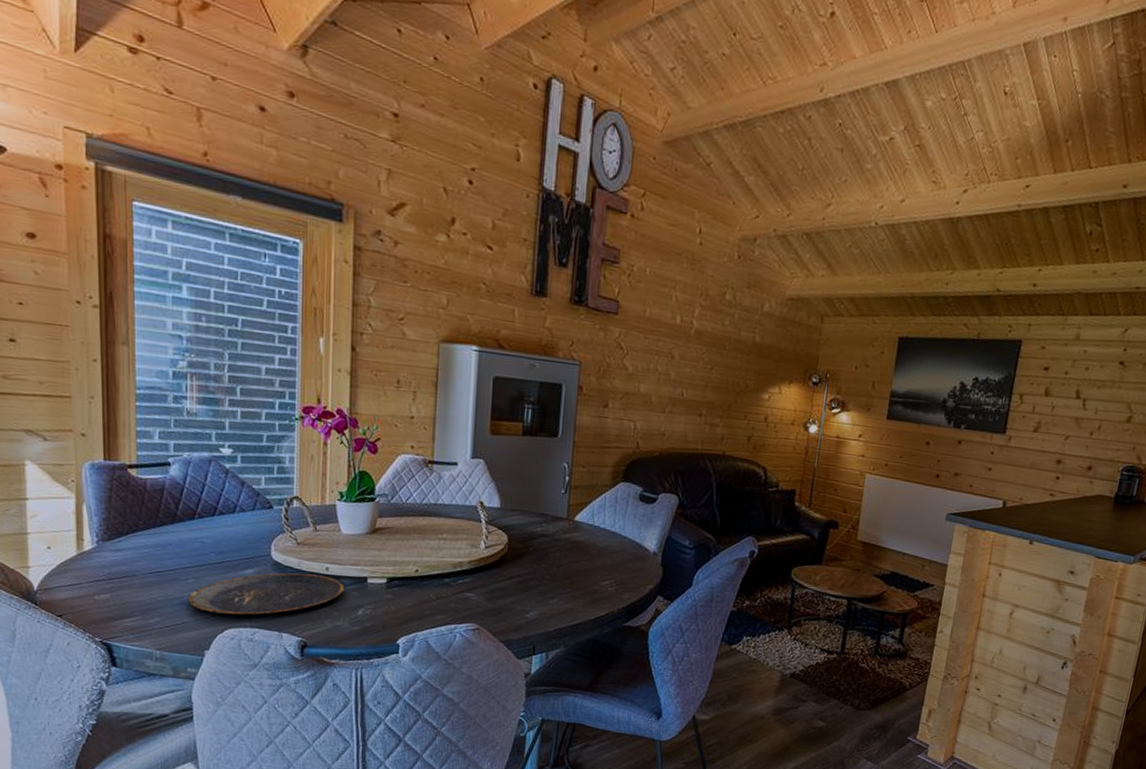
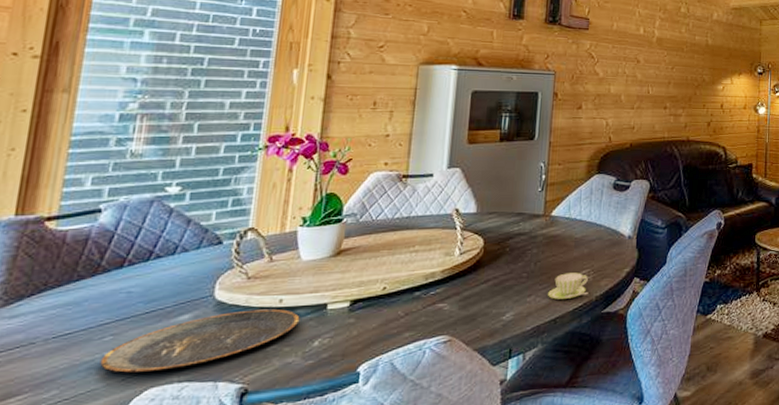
cup: none [570,581,611,607] -> present [548,272,588,299]

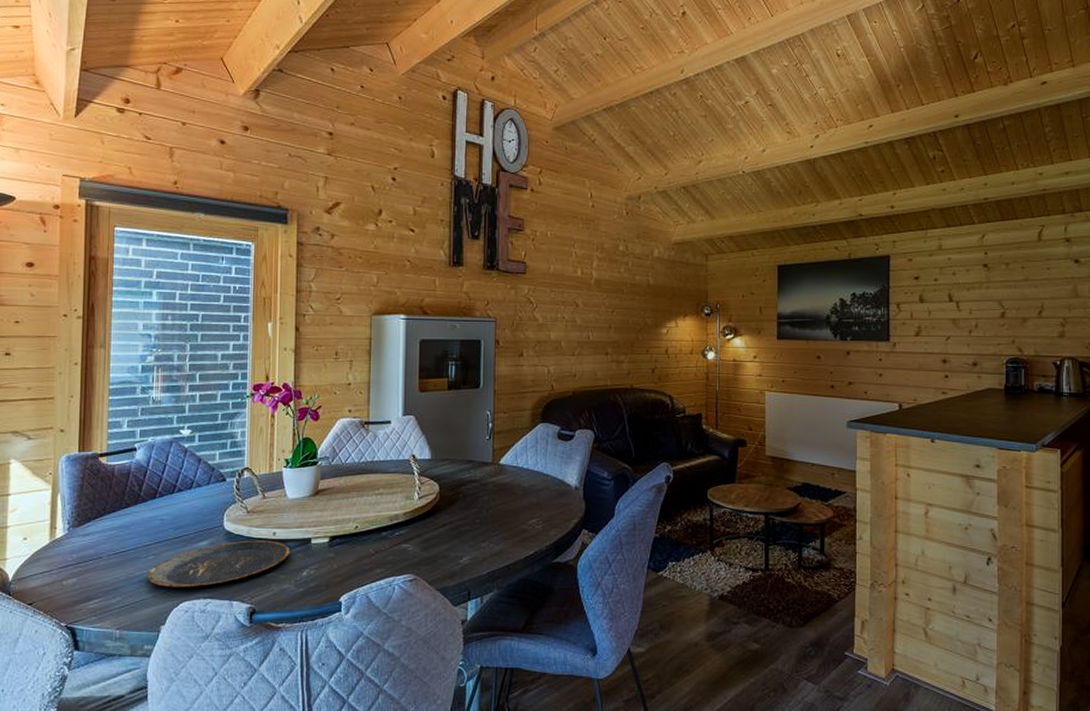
cup: present [548,272,588,299] -> none [501,521,539,547]

